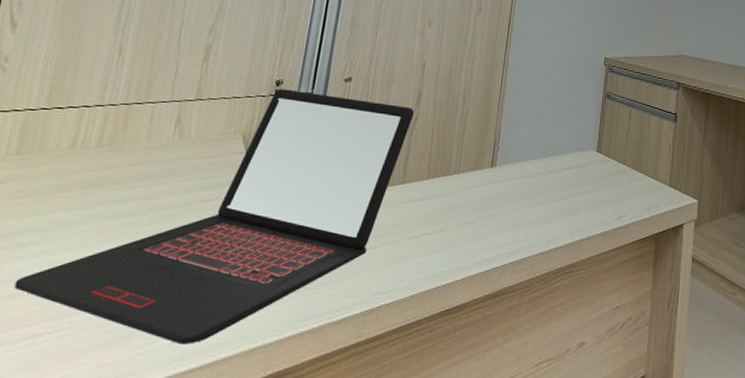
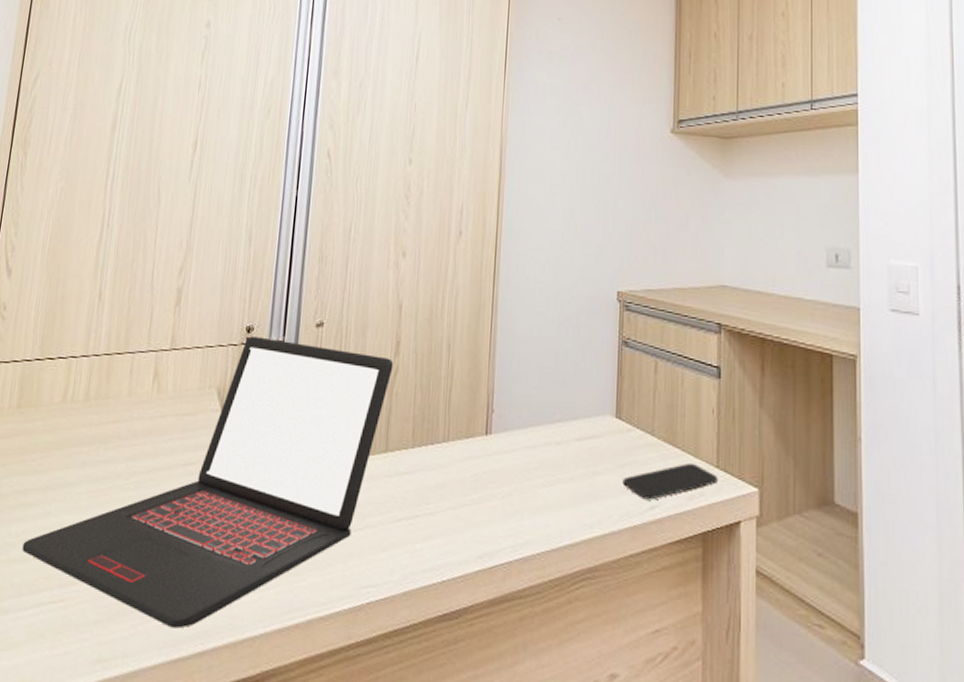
smartphone: none [599,183,670,212] -> present [622,462,718,500]

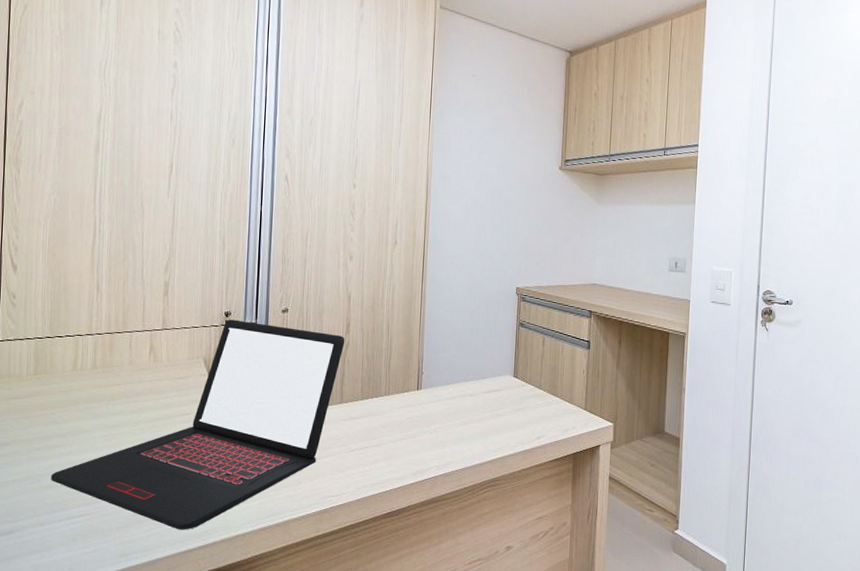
smartphone: present [622,462,718,500] -> none [518,407,585,433]

